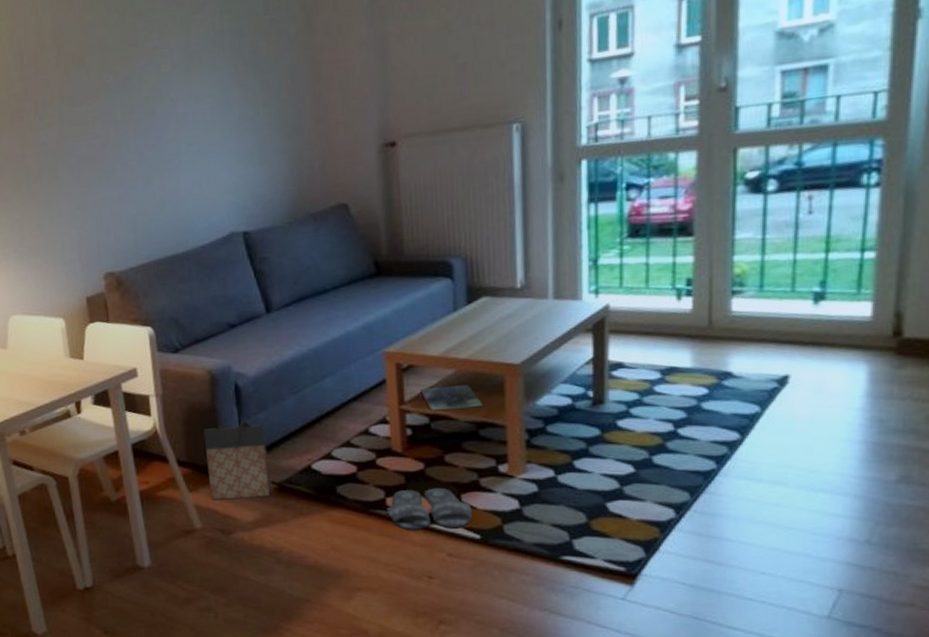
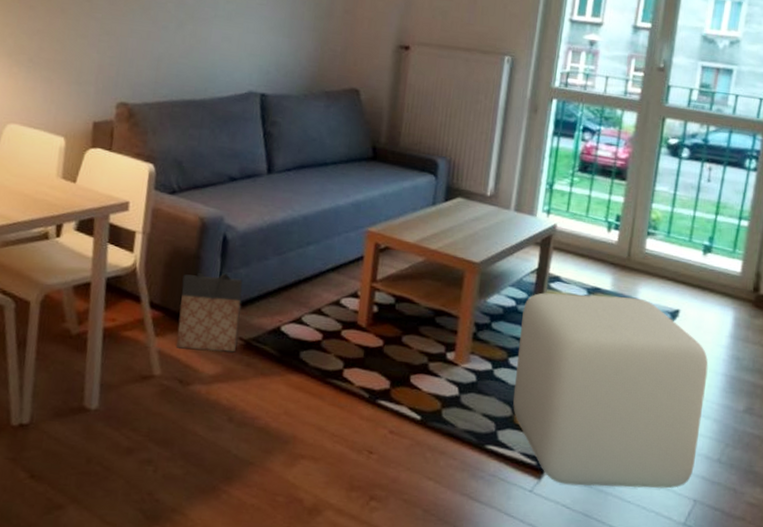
slippers: present [386,487,473,531] -> none [342,363,418,408]
magazine: present [420,384,484,410] -> none [392,270,443,297]
pouf: none [582,370,839,588] -> present [513,292,709,489]

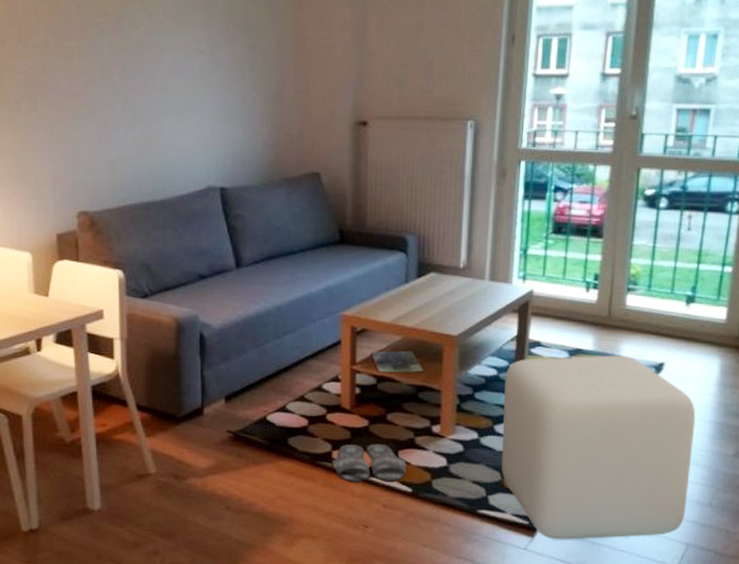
bag: present [176,272,243,353] -> none [165,370,226,446]
slippers: none [342,363,418,408] -> present [332,443,407,483]
magazine: none [392,270,443,297] -> present [370,350,424,372]

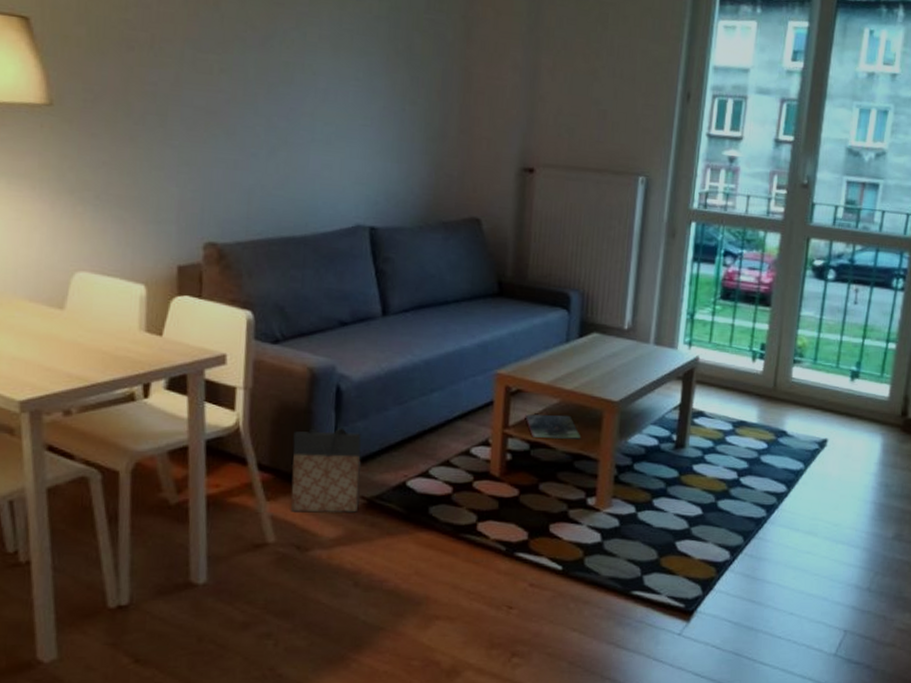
bag: none [165,370,226,446] -> present [291,428,361,513]
slippers: present [332,443,407,483] -> none [476,515,558,559]
pouf: present [501,355,696,540] -> none [658,428,857,625]

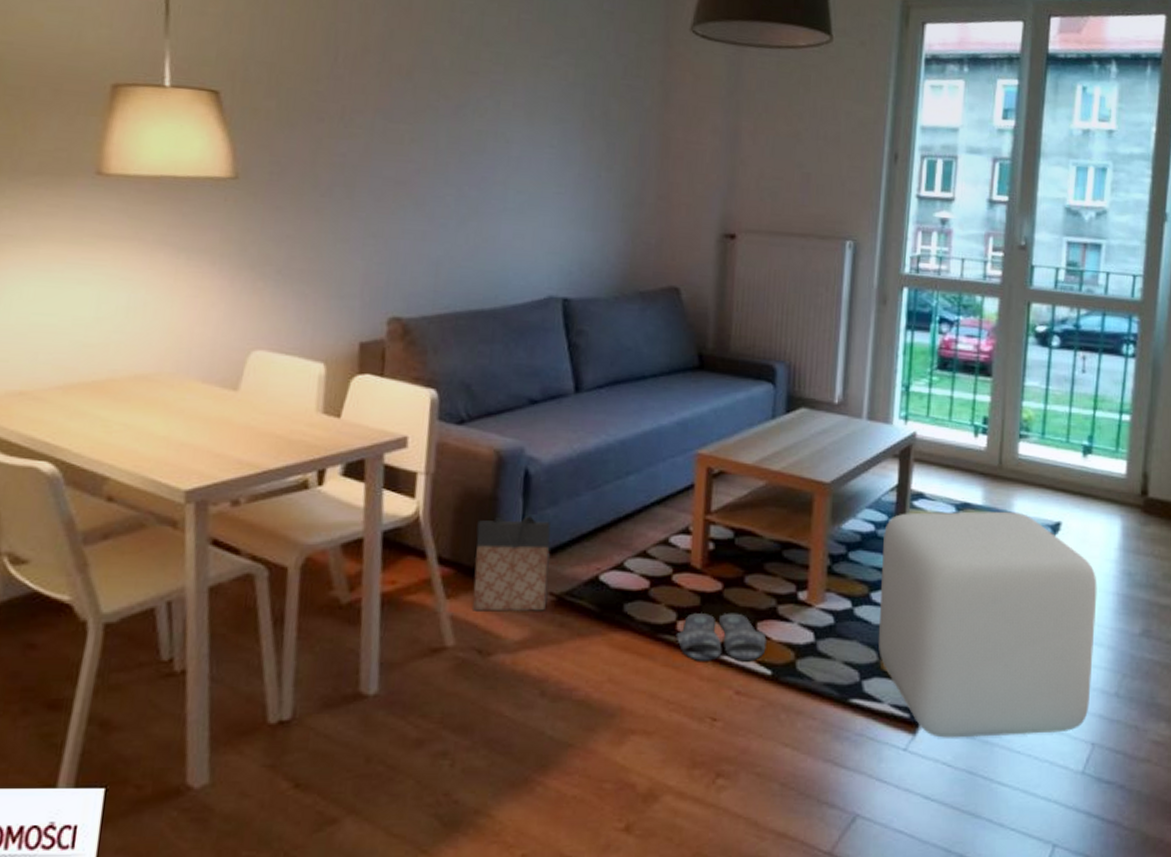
slippers: none [476,515,558,559] -> present [676,612,767,663]
magazine: present [525,414,581,439] -> none [728,498,790,526]
pouf: none [658,428,857,625] -> present [878,511,1097,738]

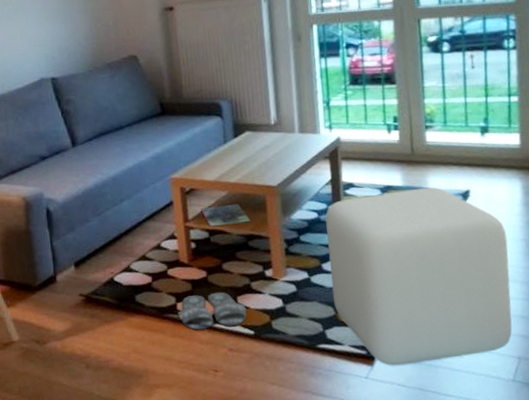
bag: present [473,516,551,612] -> none [19,241,79,314]
magazine: none [728,498,790,526] -> present [200,203,251,226]

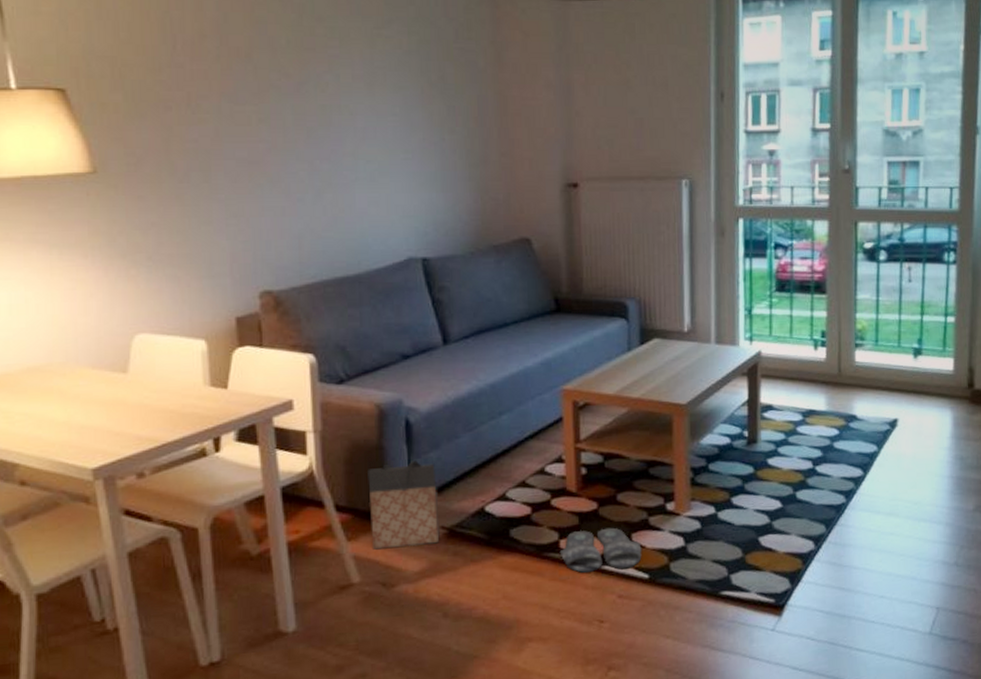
bag: none [19,241,79,314] -> present [367,460,440,550]
magazine: present [200,203,251,226] -> none [595,423,654,449]
pouf: present [325,187,512,366] -> none [739,413,934,617]

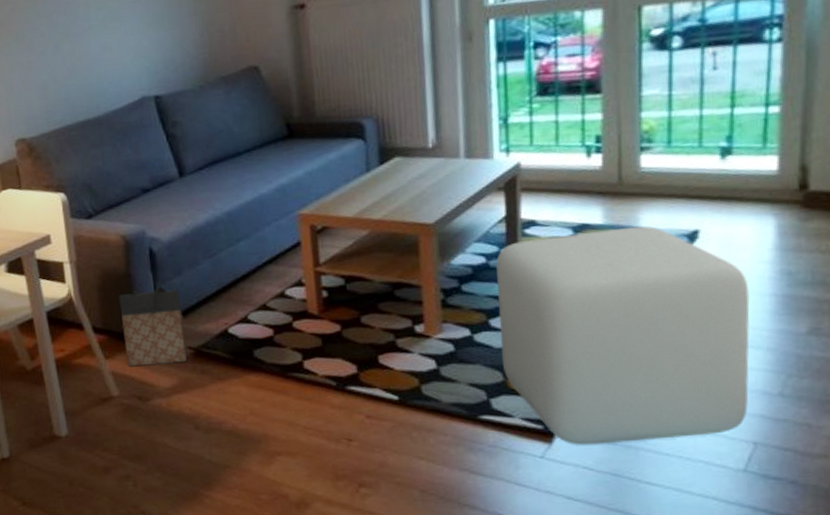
slippers: present [559,527,642,574] -> none [304,349,390,394]
pouf: none [739,413,934,617] -> present [496,226,750,445]

